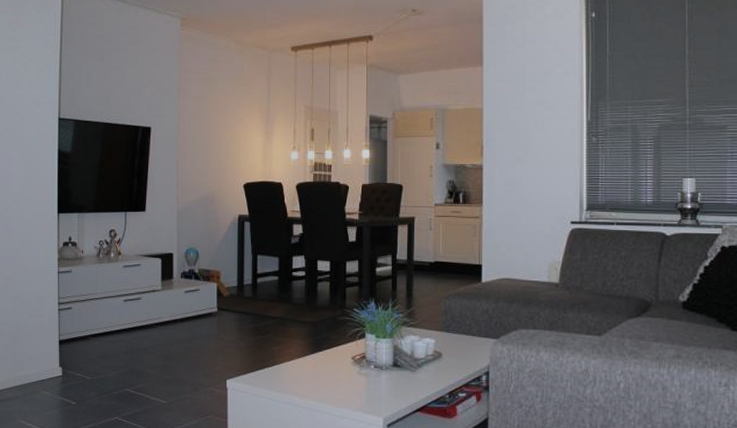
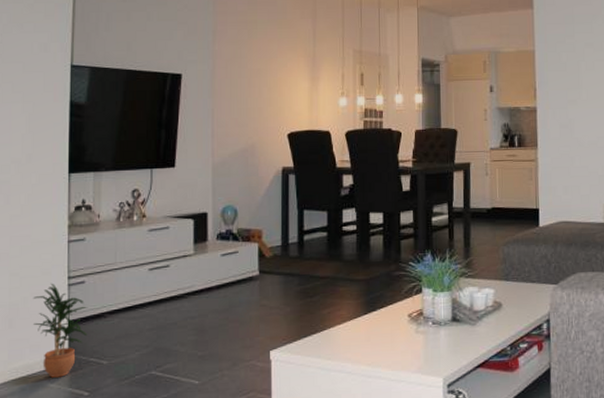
potted plant: none [31,307,74,387] -> present [33,283,87,378]

